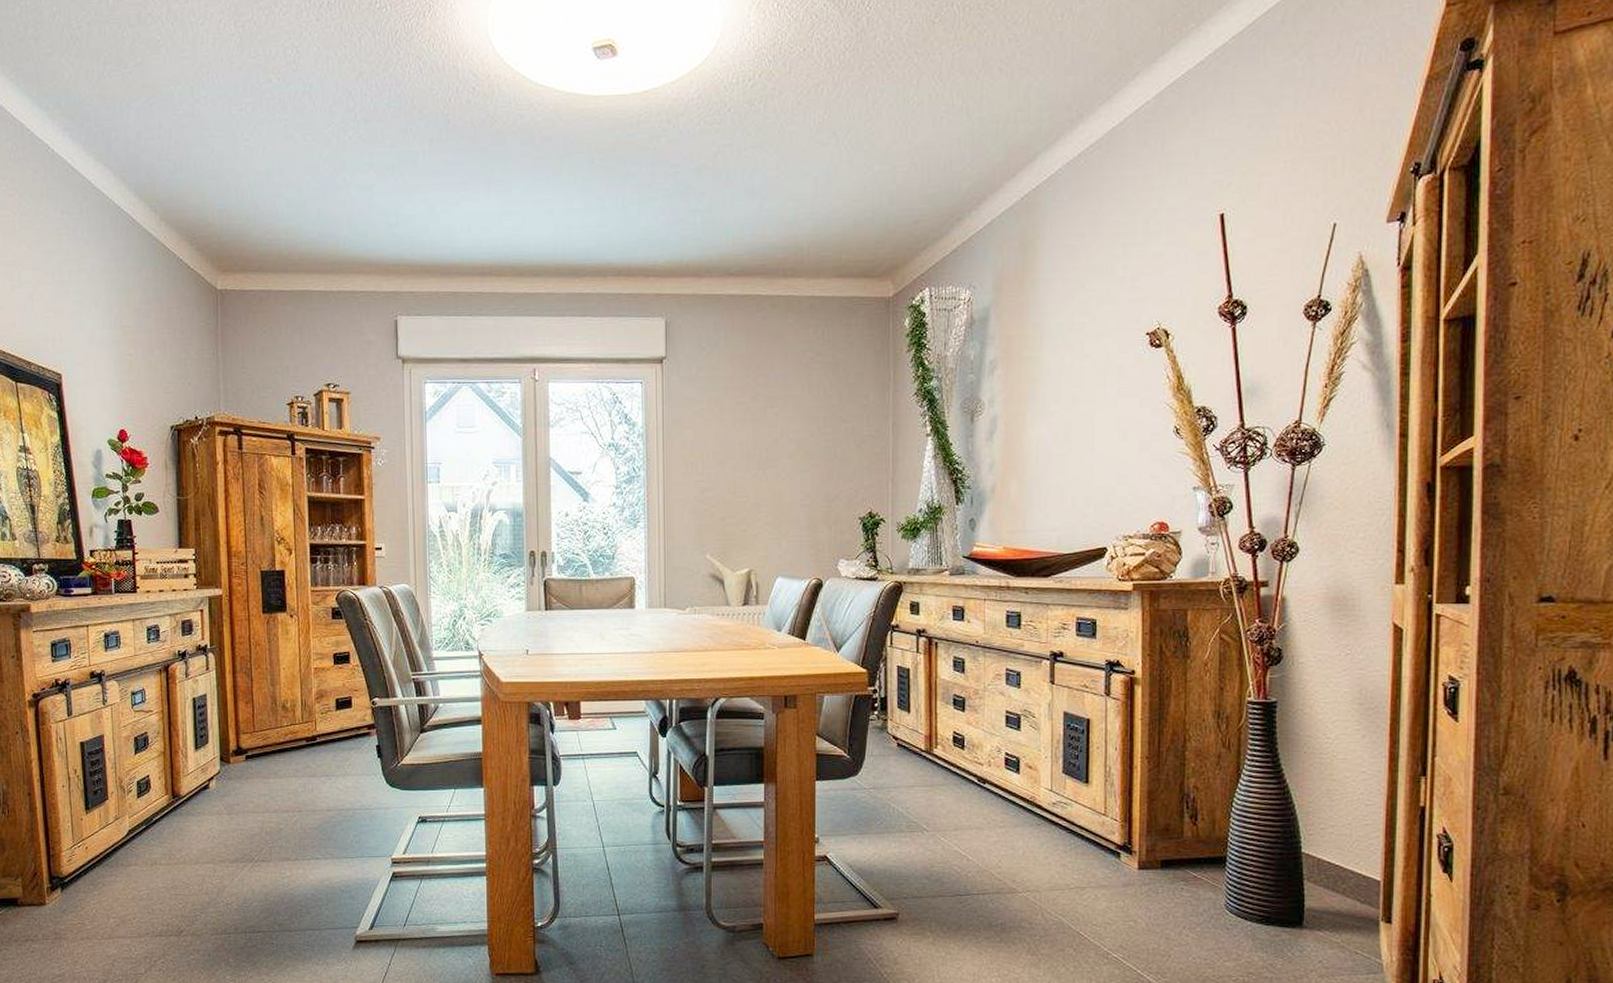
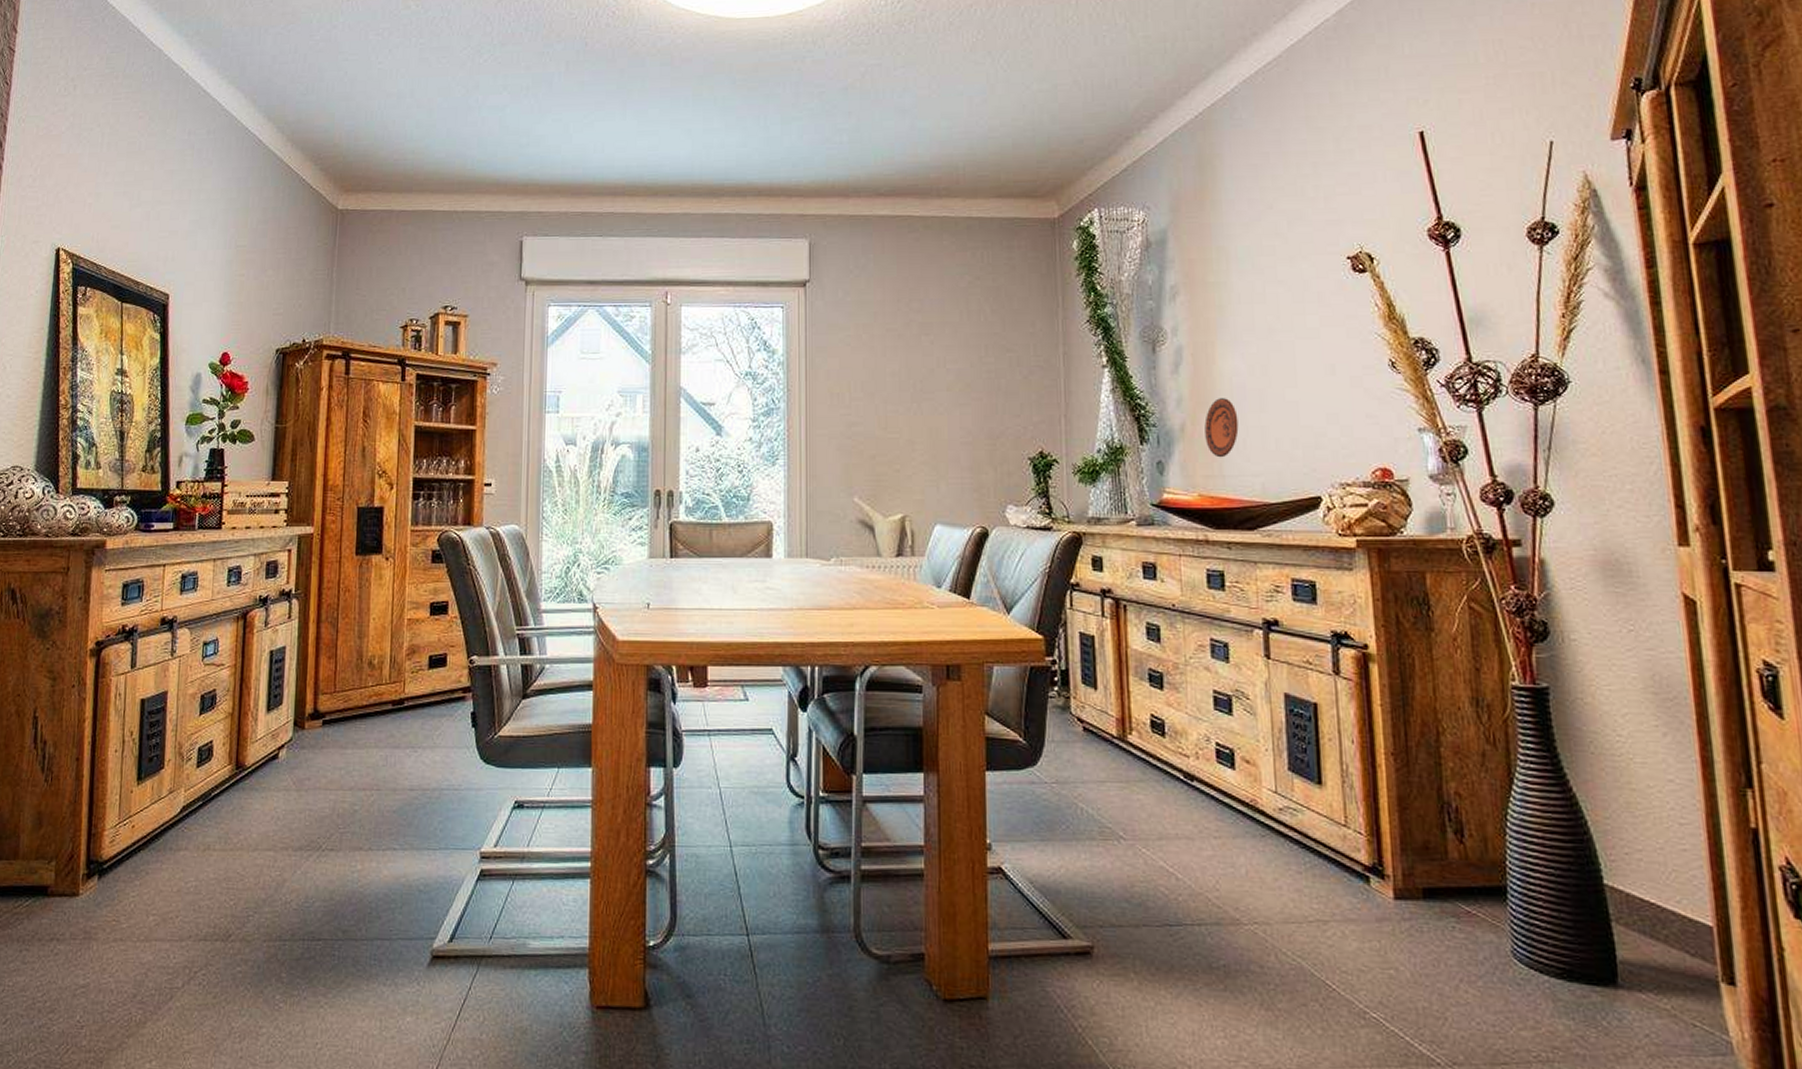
decorative plate: none [1012,462,1041,515] -> present [1204,398,1239,458]

